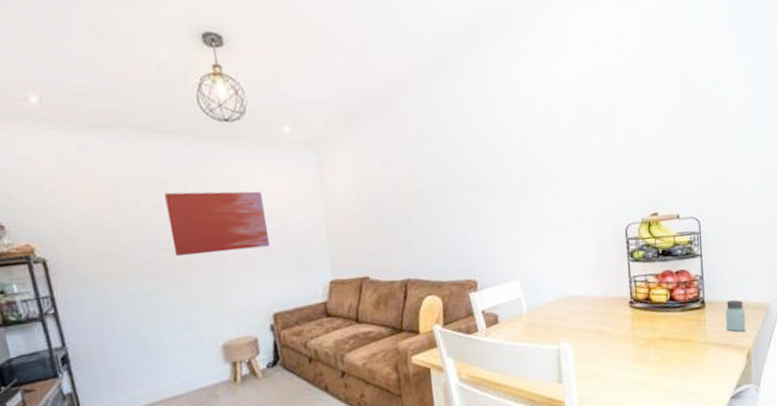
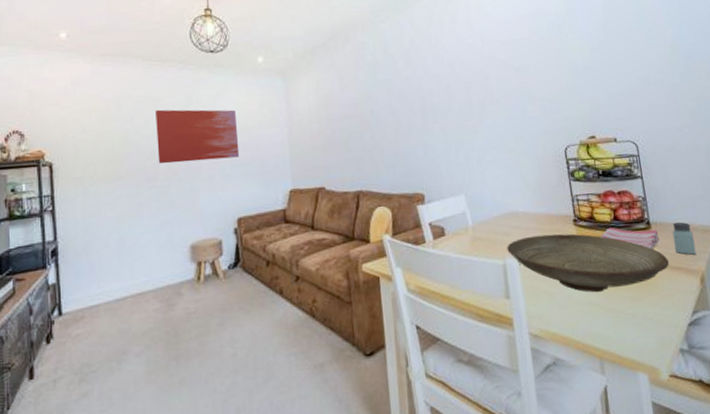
decorative bowl: none [561,316,719,373] -> present [507,234,669,293]
dish towel: none [655,307,712,328] -> present [600,227,660,249]

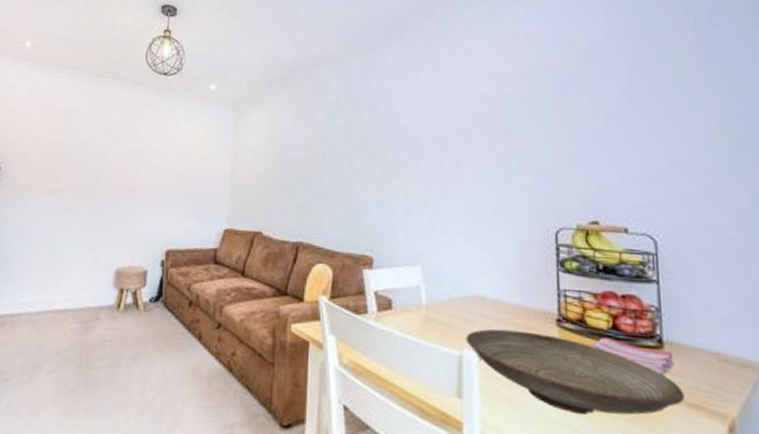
wall art: present [156,109,240,164] -> none [97,127,180,187]
saltshaker: present [672,222,697,255] -> none [694,346,727,394]

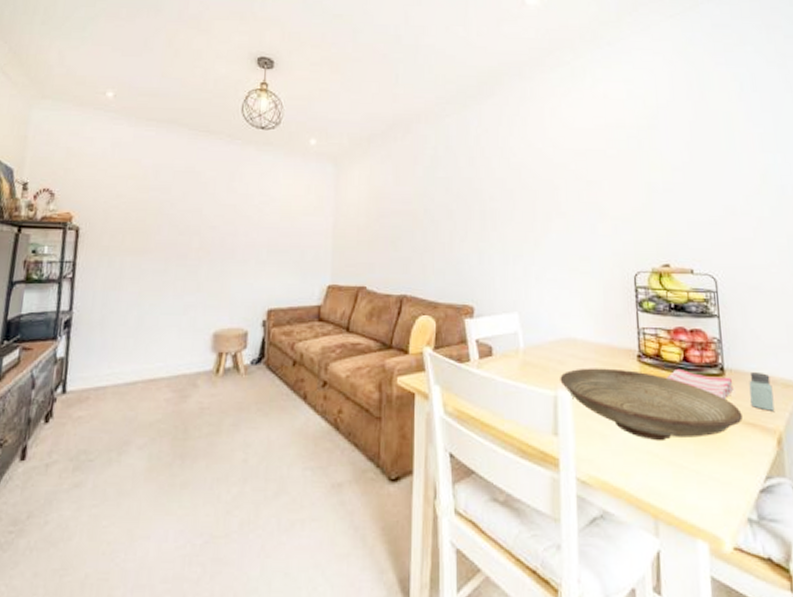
saltshaker: none [694,346,727,394] -> present [749,371,775,411]

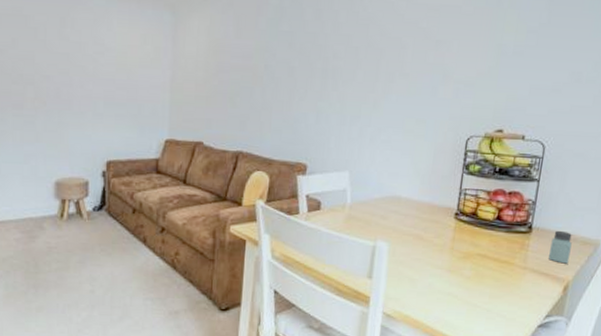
decorative bowl: present [560,368,743,442] -> none [380,223,539,286]
dish towel: present [666,368,734,399] -> none [478,225,538,253]

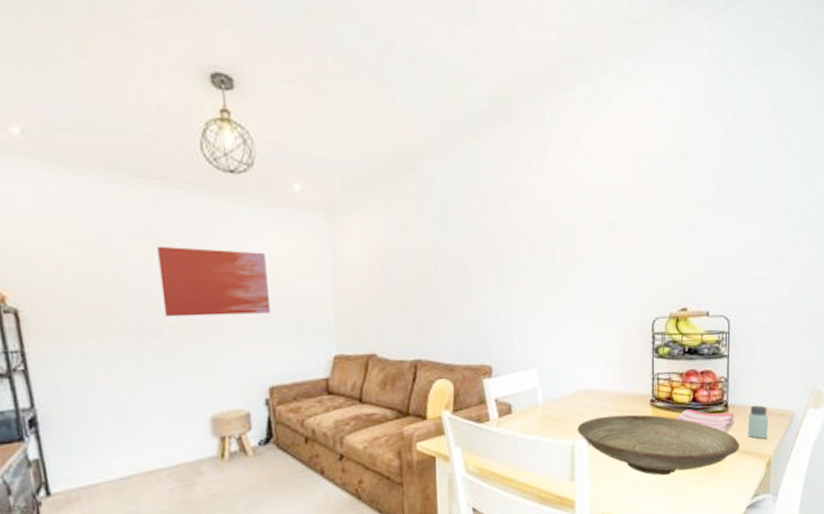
wall art: none [24,28,116,96] -> present [157,246,271,318]
decorative bowl: none [380,223,539,286] -> present [577,414,739,476]
dish towel: none [478,225,538,253] -> present [676,408,735,433]

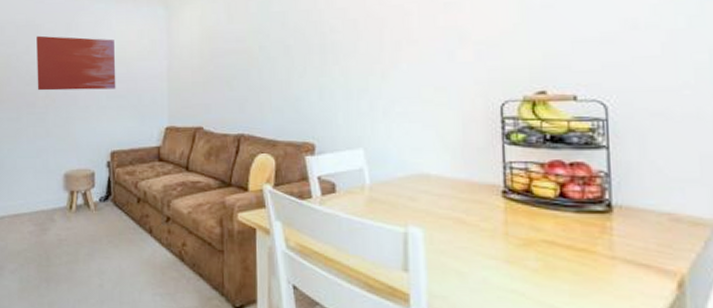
decorative bowl: present [577,414,739,476] -> none [411,204,633,281]
dish towel: present [676,408,735,433] -> none [538,204,623,238]
saltshaker: present [748,405,768,439] -> none [644,208,677,252]

